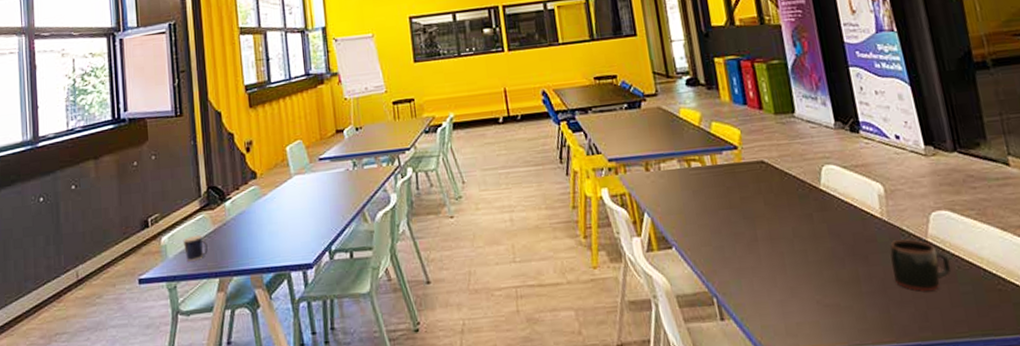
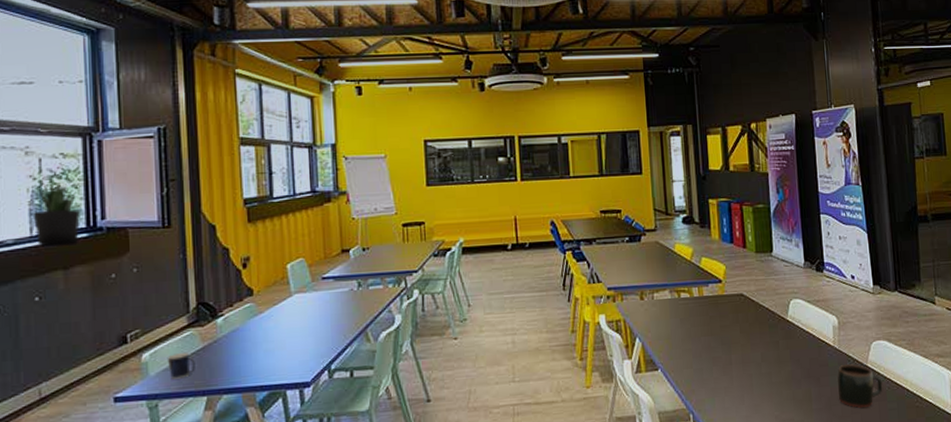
planter: none [68,80,107,139] -> present [32,183,80,247]

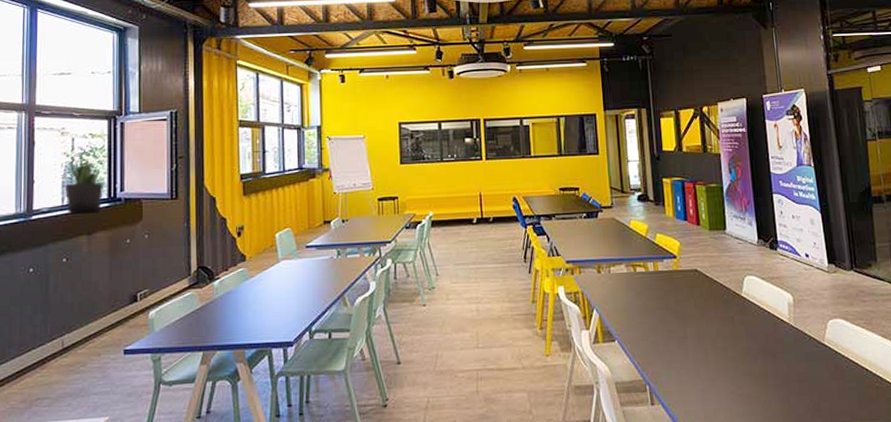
mug: present [167,352,195,379] -> none [170,310,194,335]
mug: present [837,364,883,409] -> none [794,342,841,387]

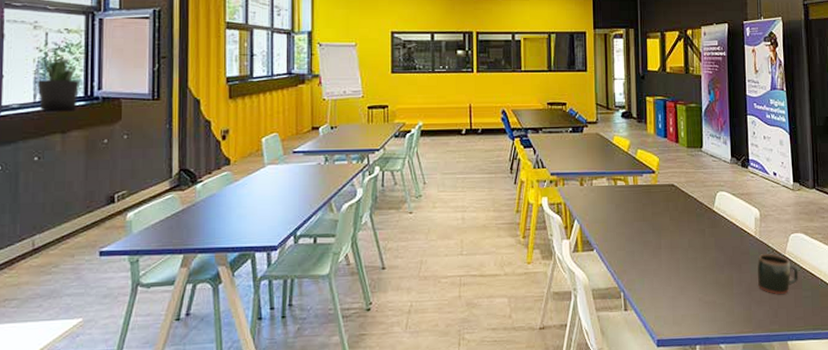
mug: none [794,342,841,387] -> present [757,254,799,295]

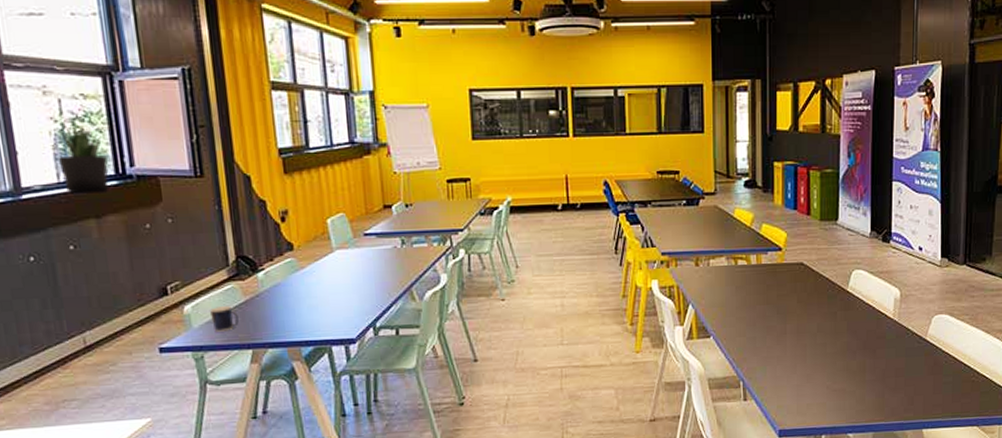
mug: none [149,213,174,238] -> present [209,305,239,332]
mug: present [757,254,799,295] -> none [894,337,940,381]

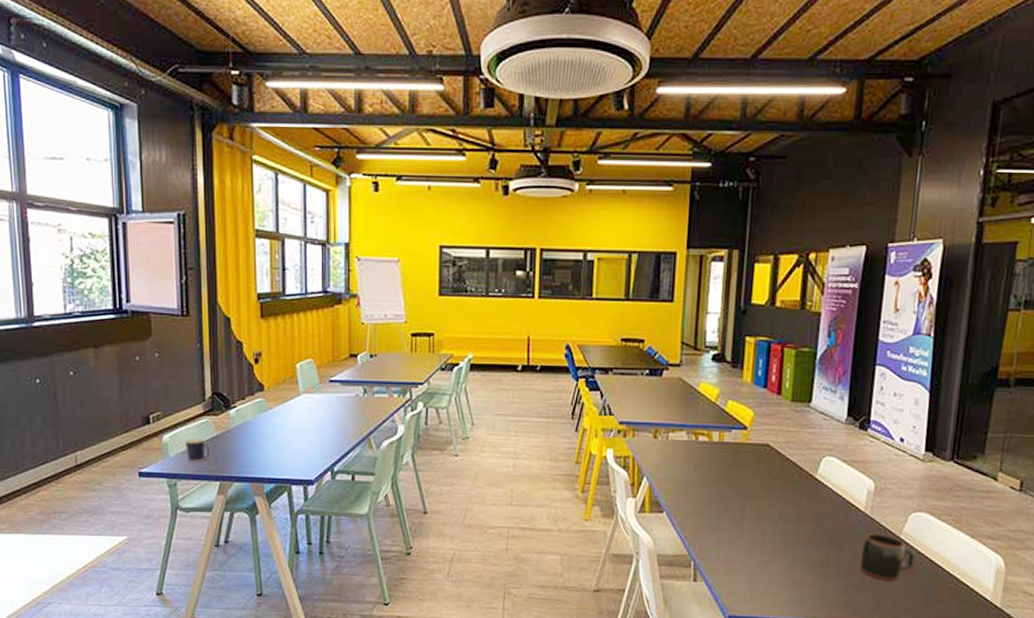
planter: present [57,126,110,195] -> none [66,262,108,327]
mug: none [894,337,940,381] -> present [861,533,915,581]

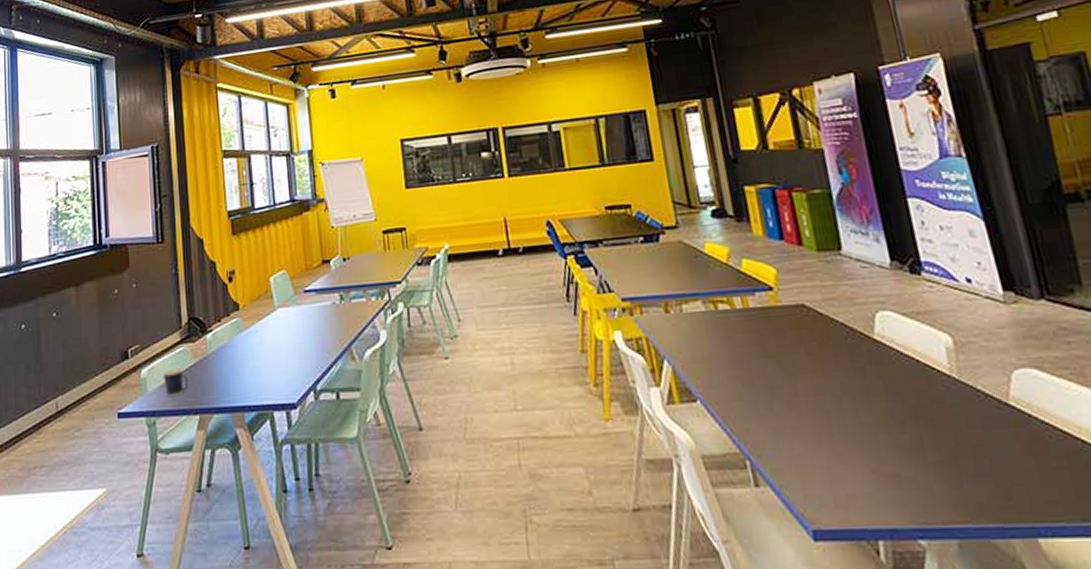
mug: present [861,533,915,581] -> none [961,401,1041,465]

